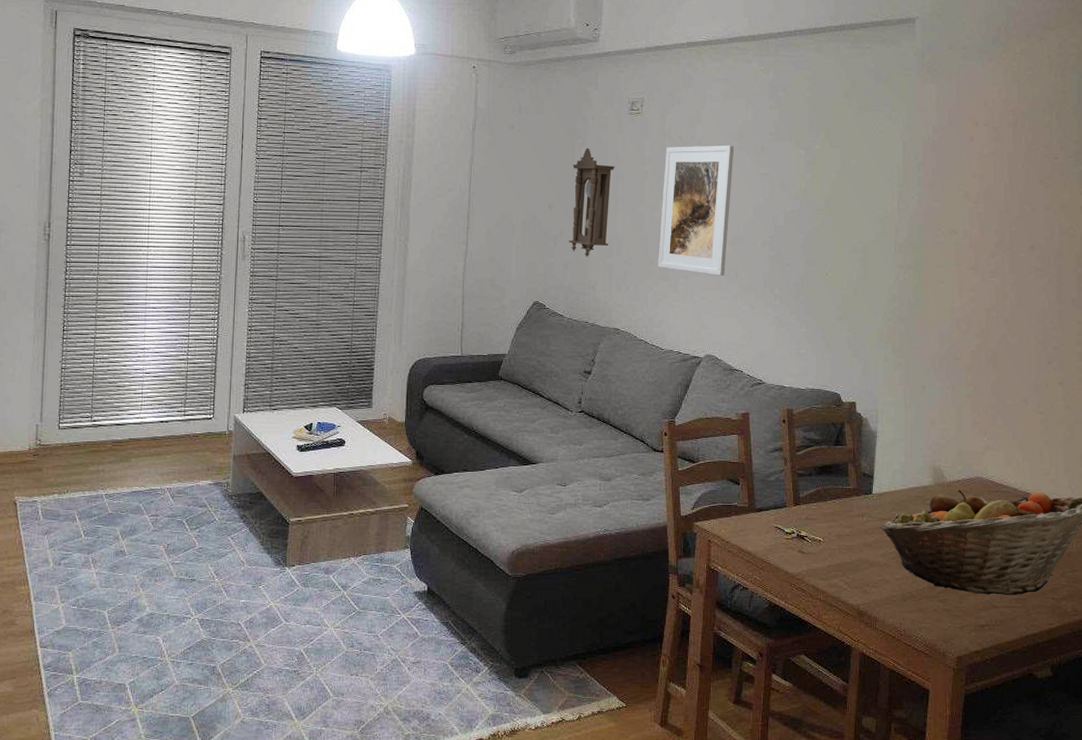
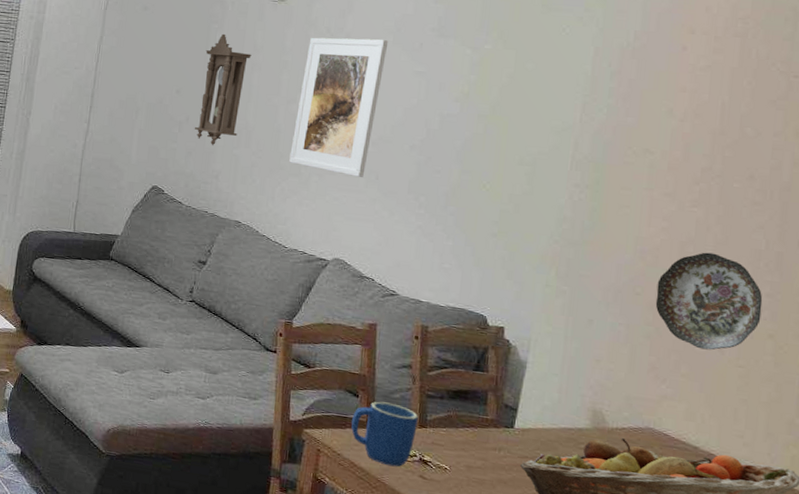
mug: none [735,486,792,546] -> present [351,401,418,467]
decorative plate: none [972,316,1052,402] -> present [655,252,763,350]

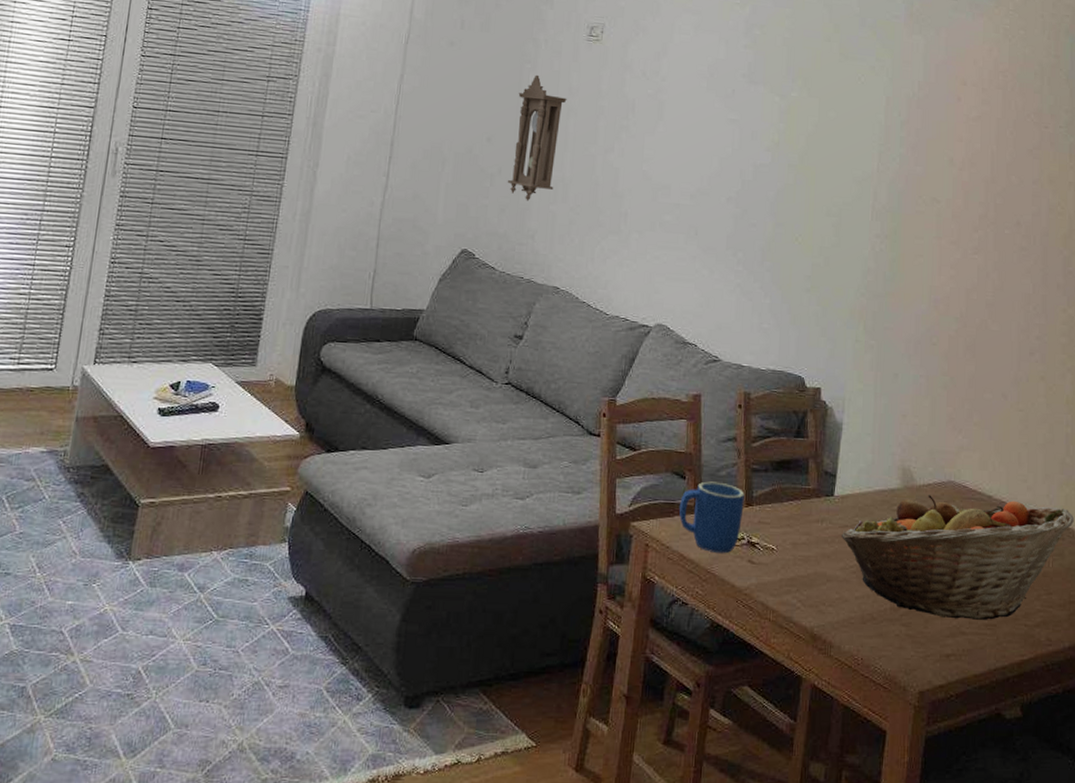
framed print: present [289,37,389,177] -> none [608,81,703,233]
decorative plate: present [655,252,763,350] -> none [949,298,1034,396]

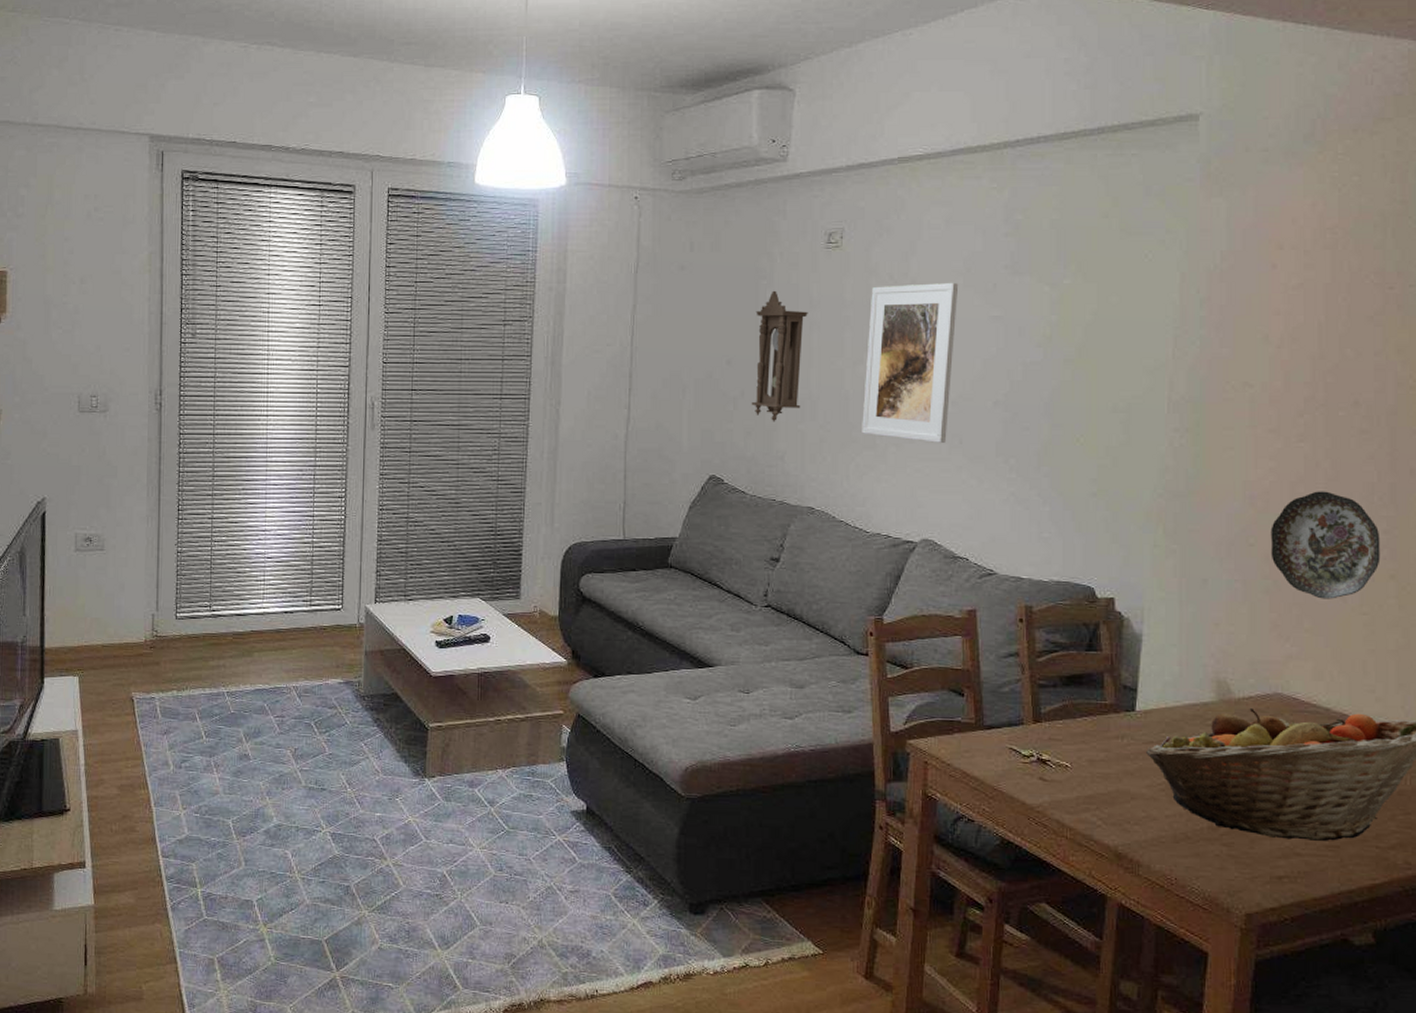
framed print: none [608,81,703,233] -> present [862,282,959,443]
mug: present [678,481,745,554] -> none [958,698,1031,771]
decorative plate: none [949,298,1034,396] -> present [1270,491,1381,599]

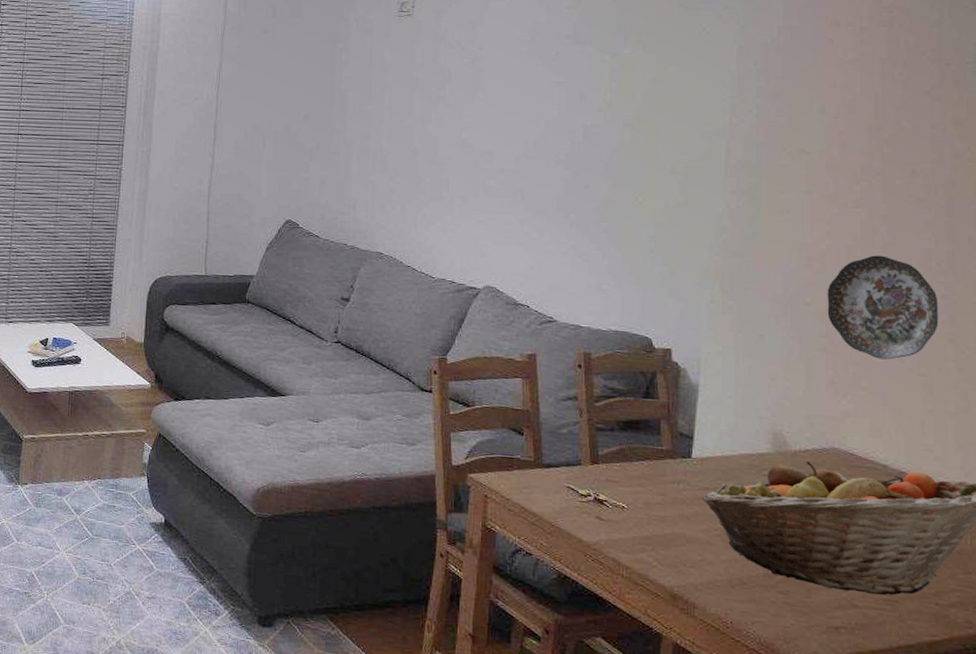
pendulum clock: present [751,290,808,422] -> none [326,53,381,173]
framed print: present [862,282,959,443] -> none [429,49,523,197]

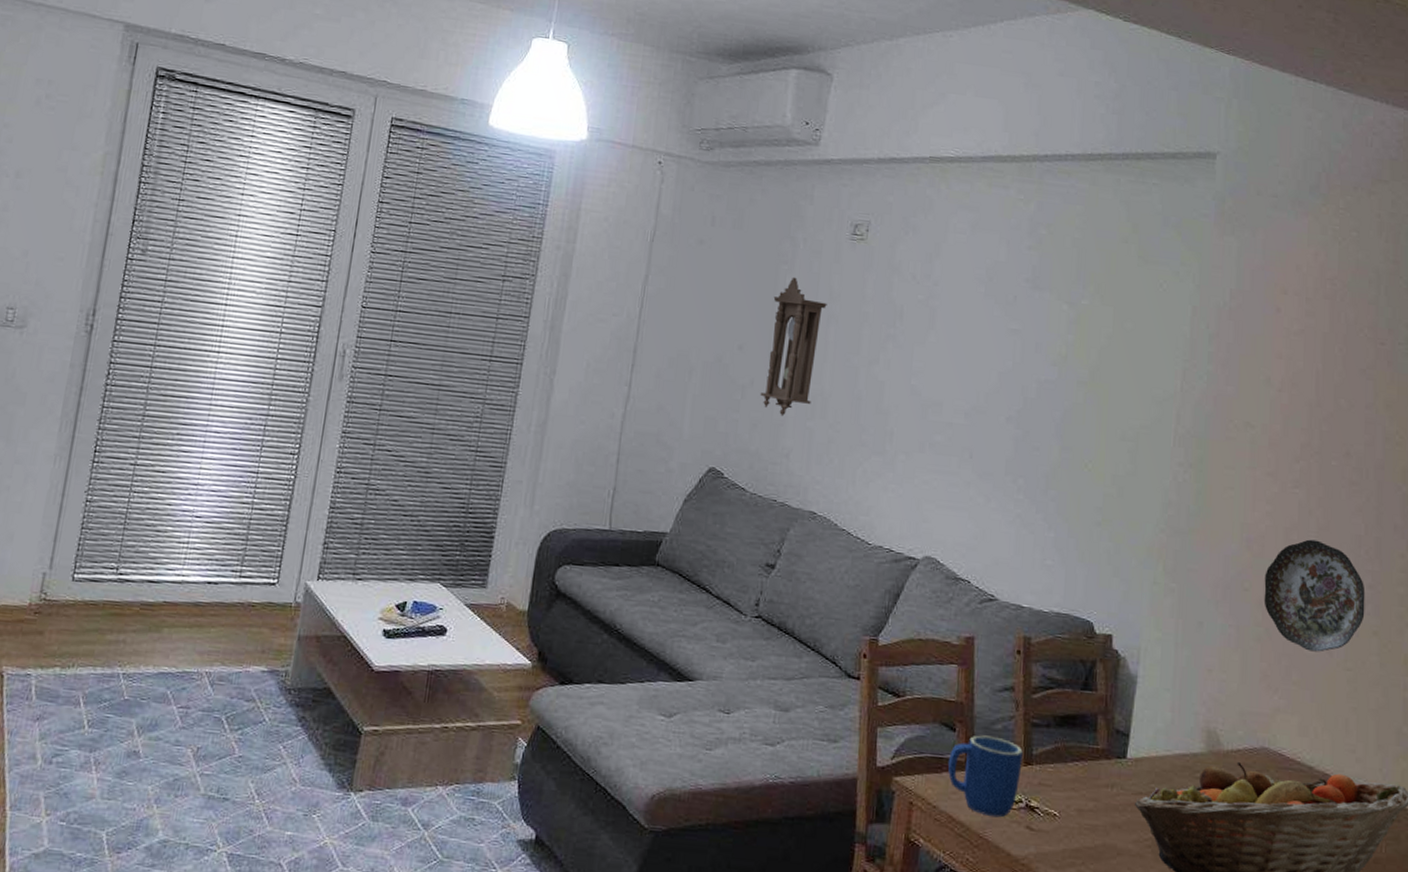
pendulum clock: none [326,53,381,173] -> present [760,277,827,417]
mug: none [518,438,589,509] -> present [947,735,1023,818]

